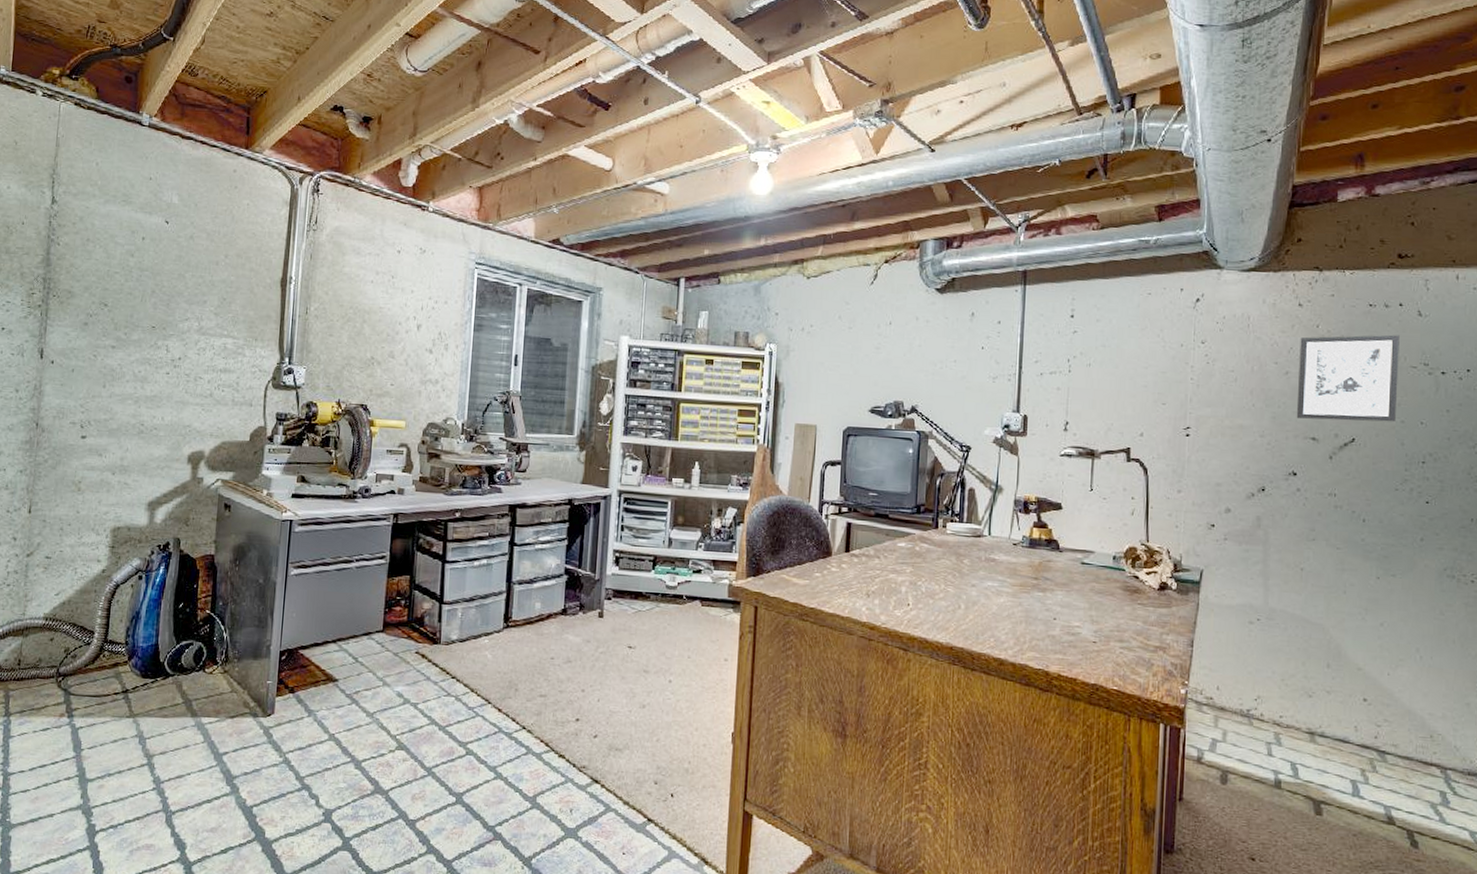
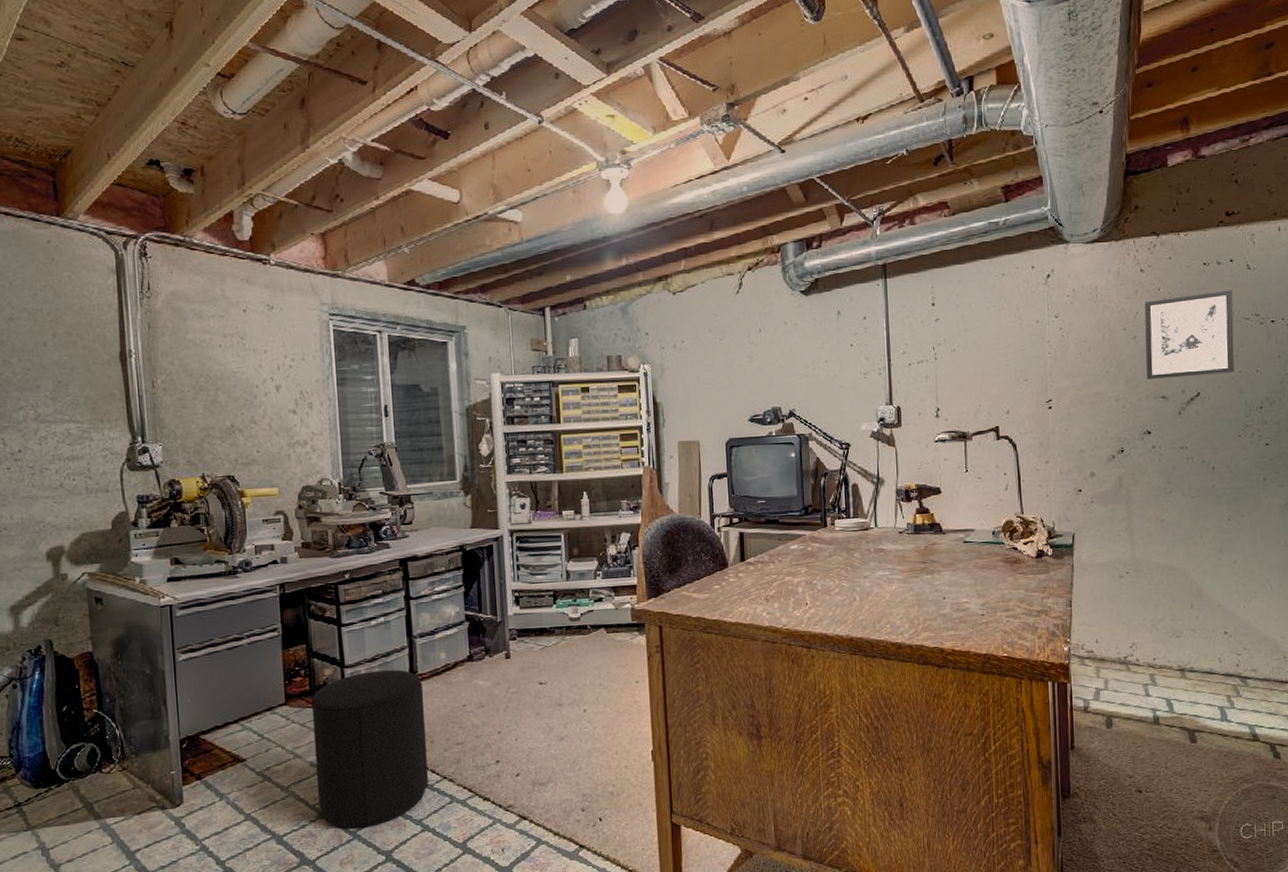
stool: none [399,611,515,766] -> present [311,669,429,829]

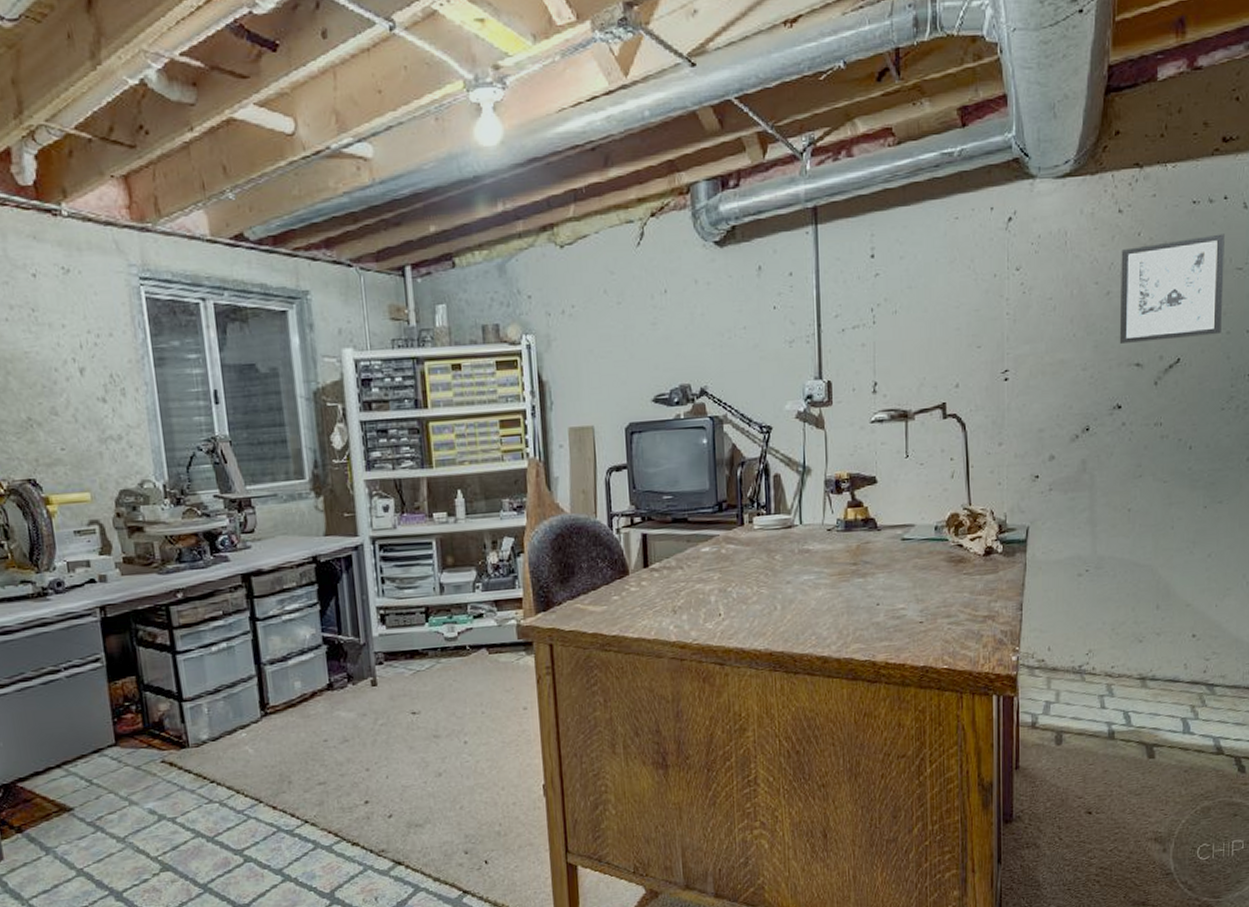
stool: present [311,669,429,829] -> none [146,702,288,881]

